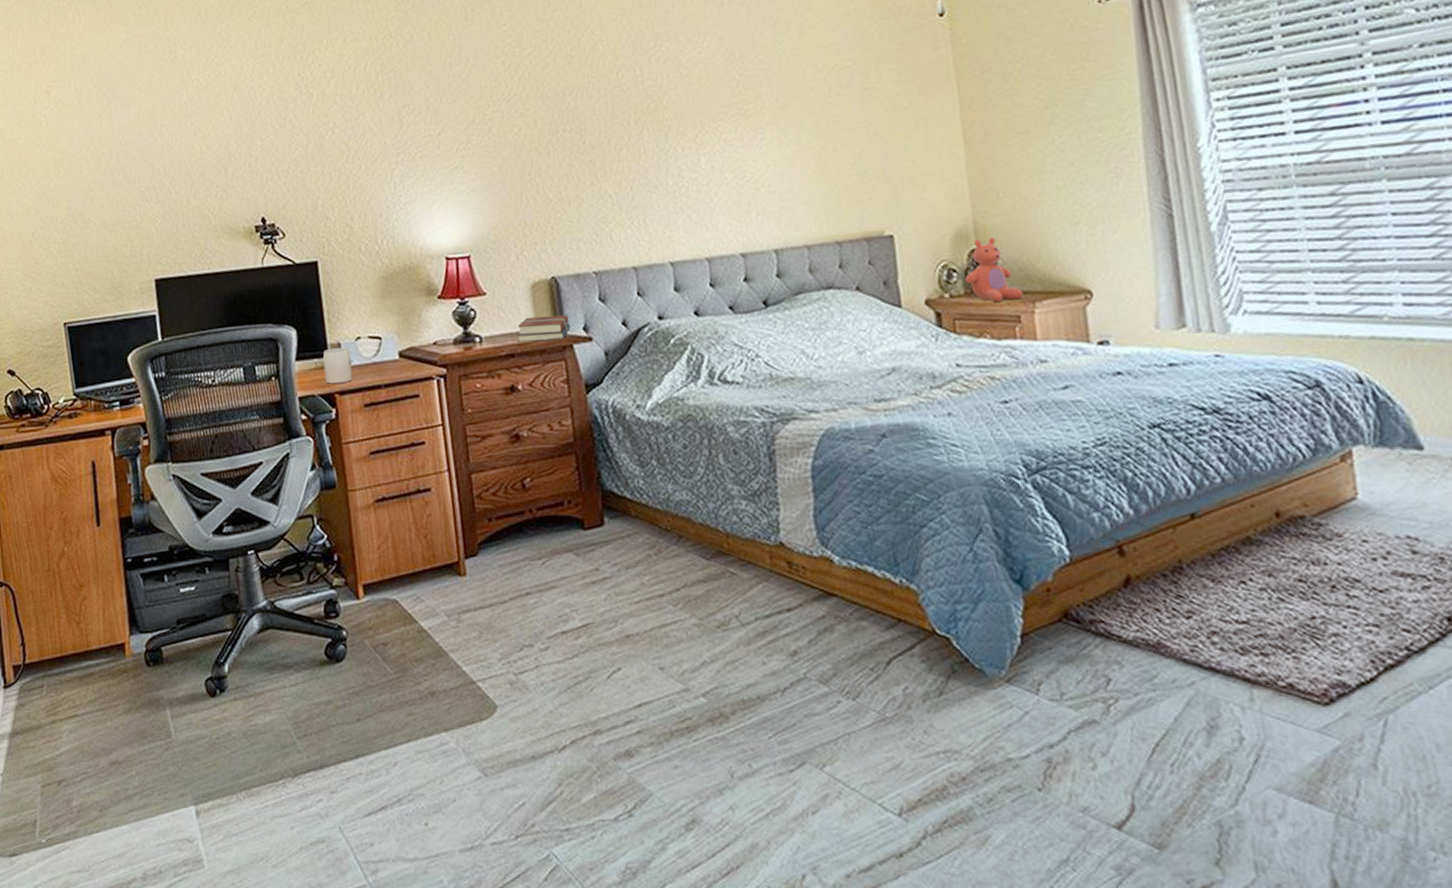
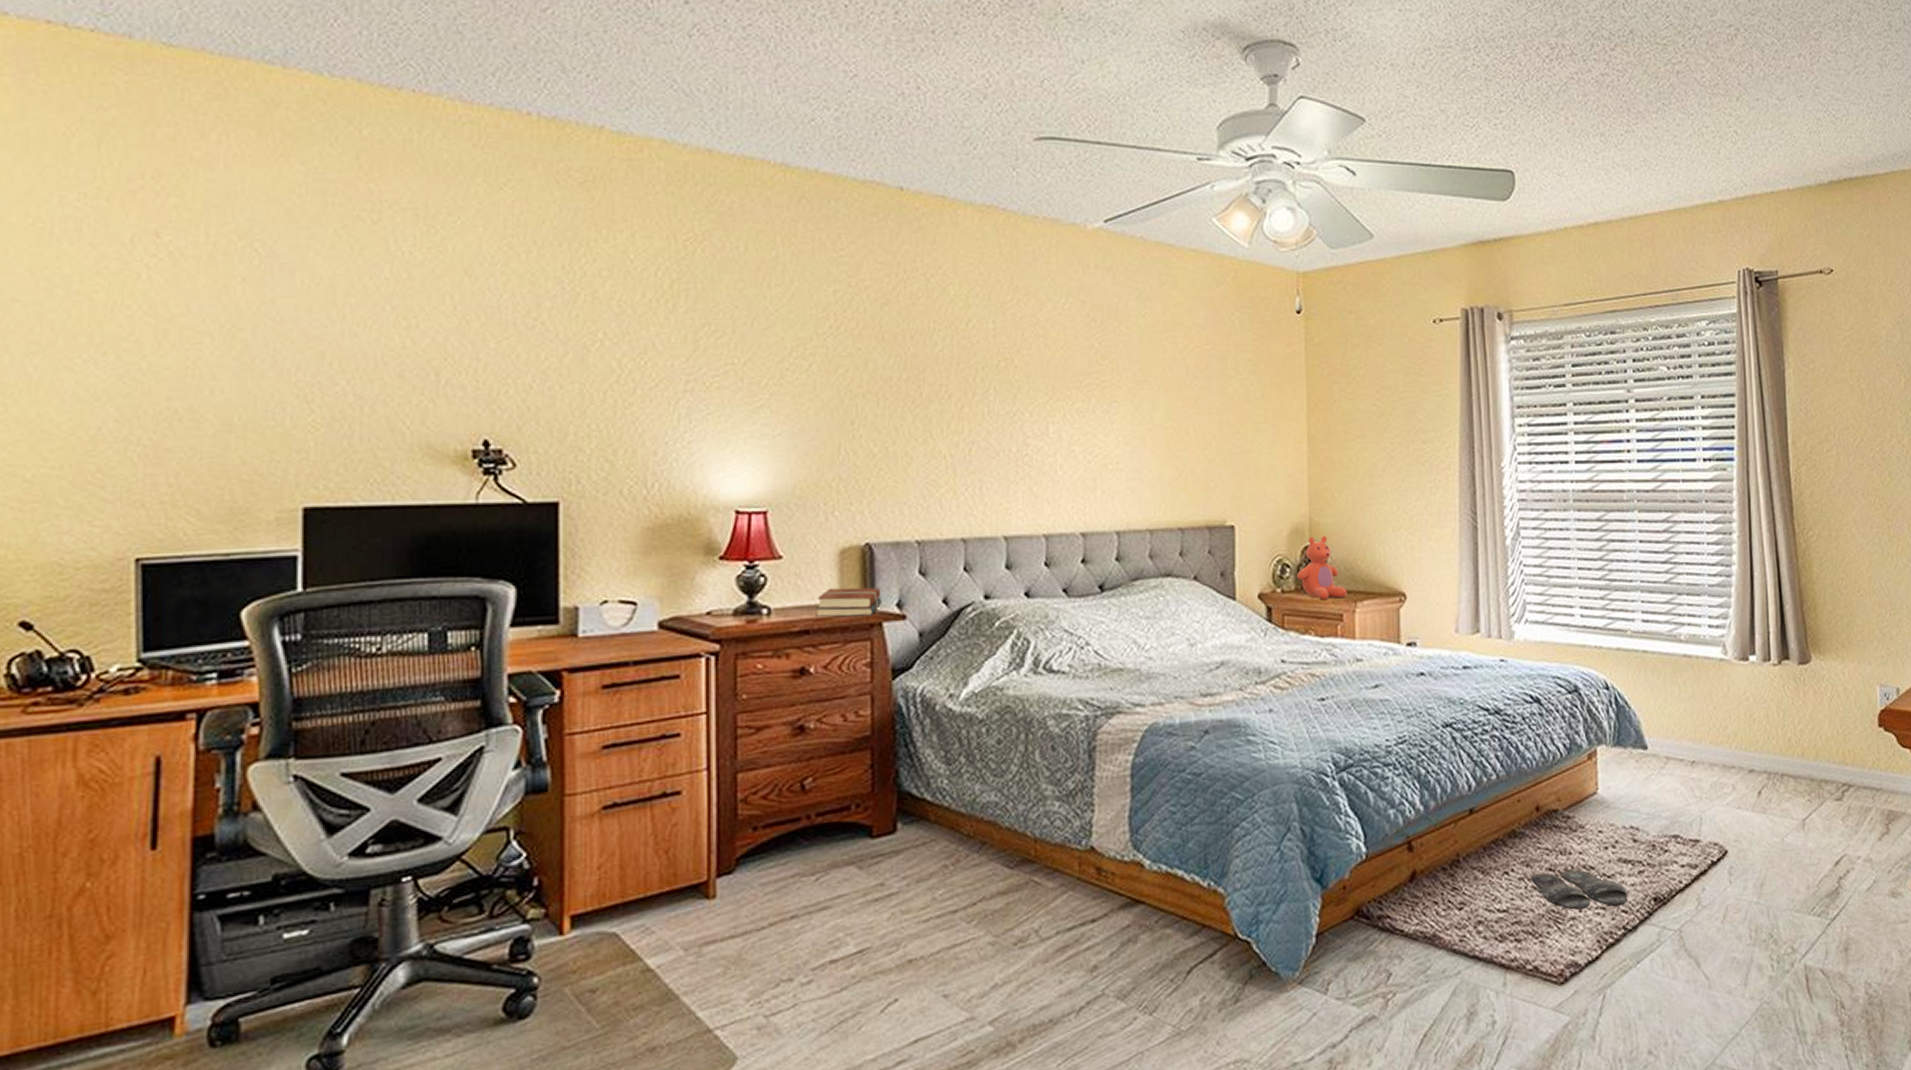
mug: present [323,347,353,384] -> none [549,612,592,658]
slippers: none [1275,582,1410,626] -> present [1530,870,1628,910]

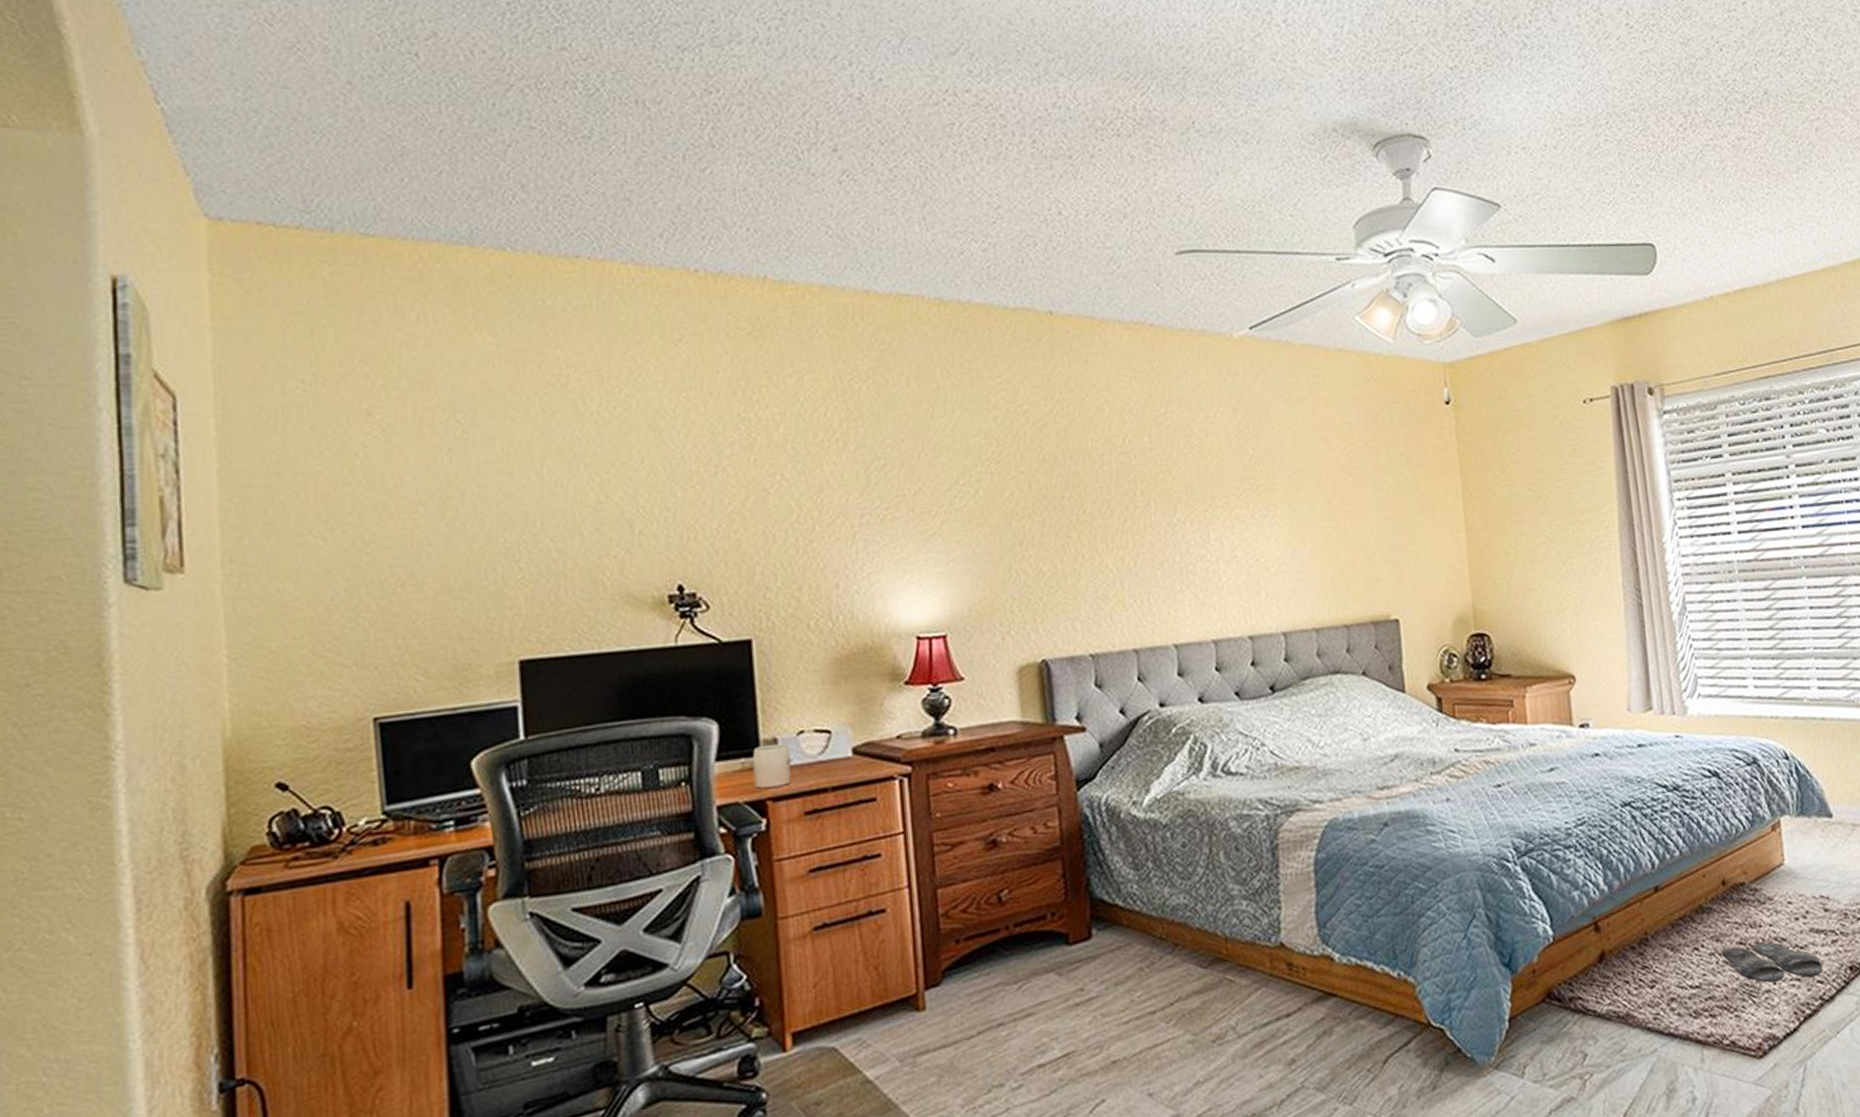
mug: none [549,612,592,658] -> present [752,744,792,789]
books: present [815,587,881,618] -> none [999,702,1061,735]
teddy bear: present [1297,536,1347,601] -> none [1464,623,1516,688]

